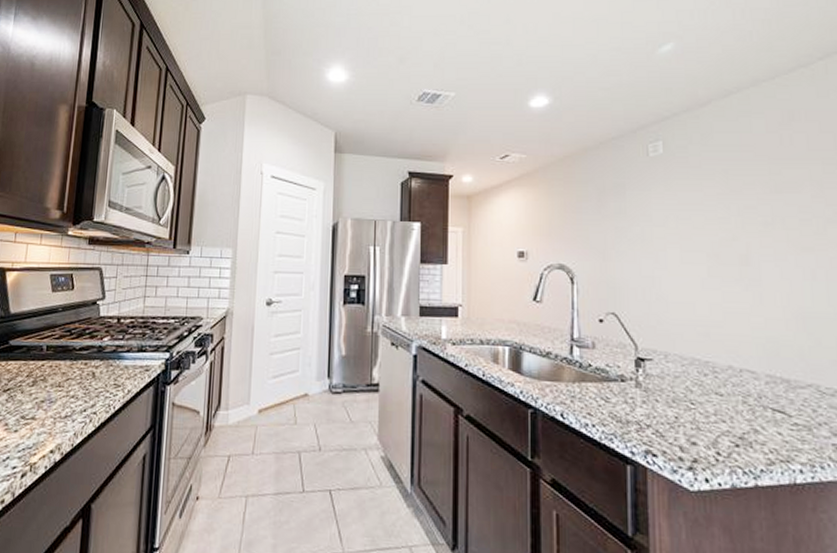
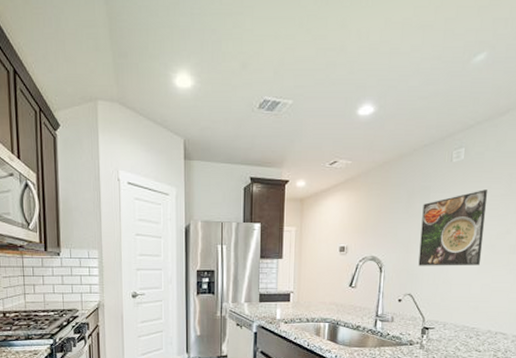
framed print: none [618,188,704,280] -> present [418,190,487,266]

